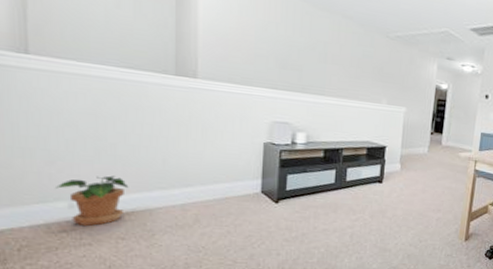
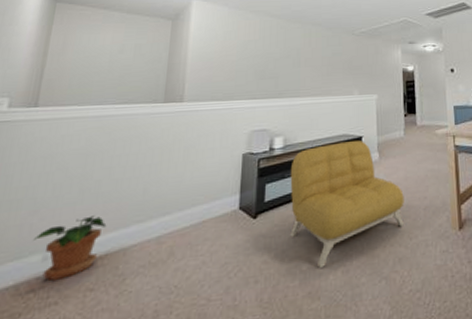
armchair: none [310,148,420,252] -> present [290,140,404,268]

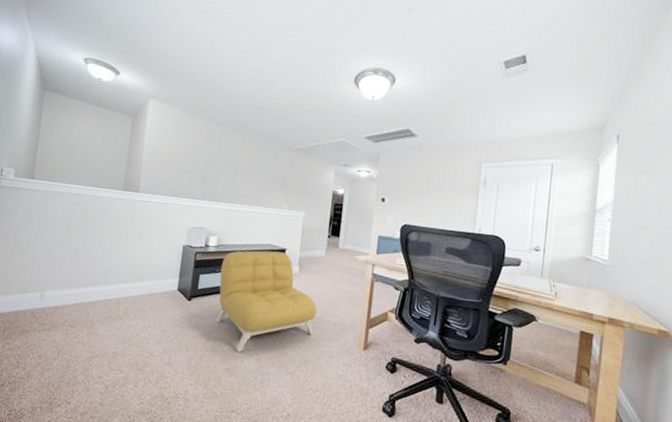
potted plant: present [34,215,107,282] -> none [34,272,82,314]

